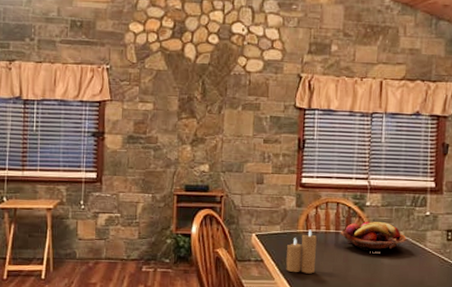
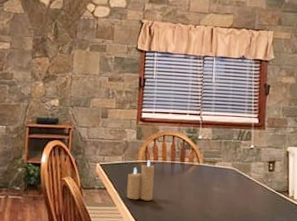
fruit basket: present [340,221,408,251] -> none [175,153,235,180]

